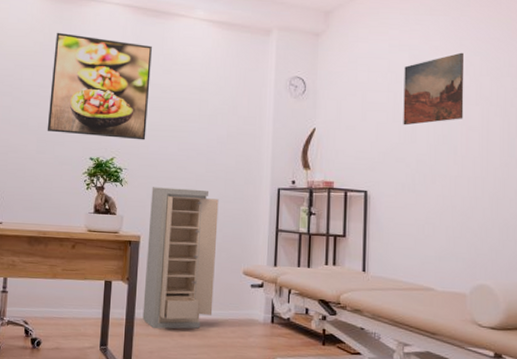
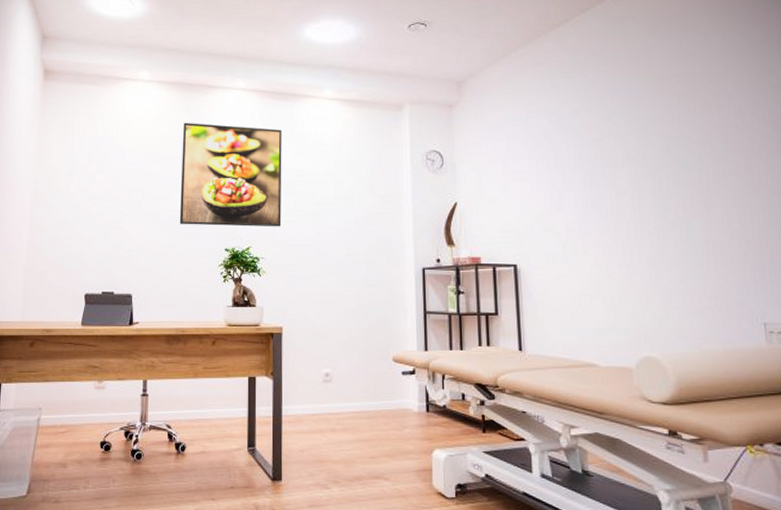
storage cabinet: present [142,187,219,329] -> none [290,274,364,425]
wall art: present [403,52,464,126] -> none [544,113,611,193]

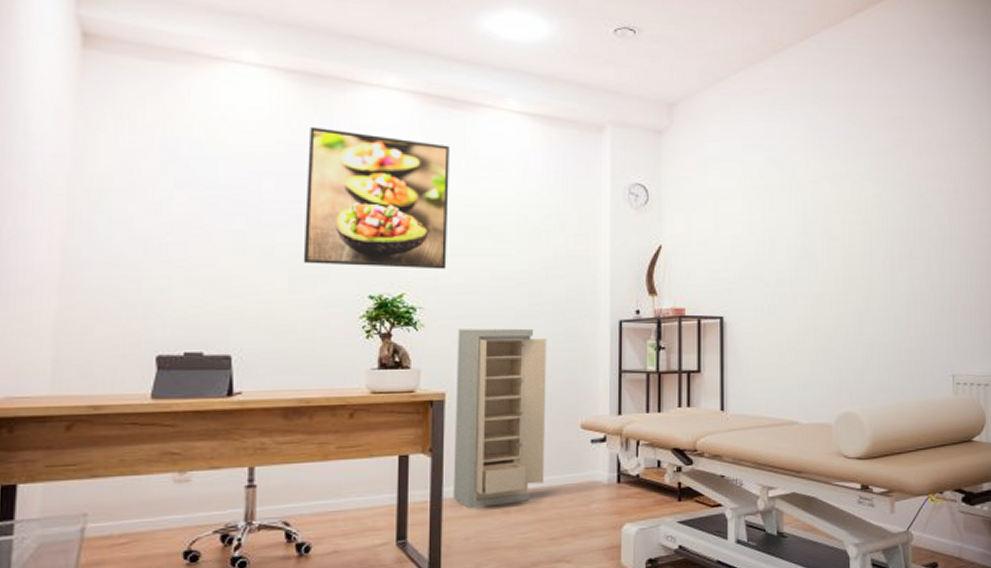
storage cabinet: none [290,274,364,425] -> present [453,328,547,508]

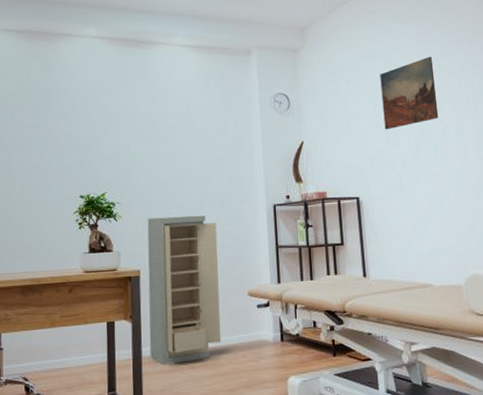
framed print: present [303,126,449,269] -> none [31,70,136,174]
wall art: none [760,153,824,239] -> present [380,56,439,130]

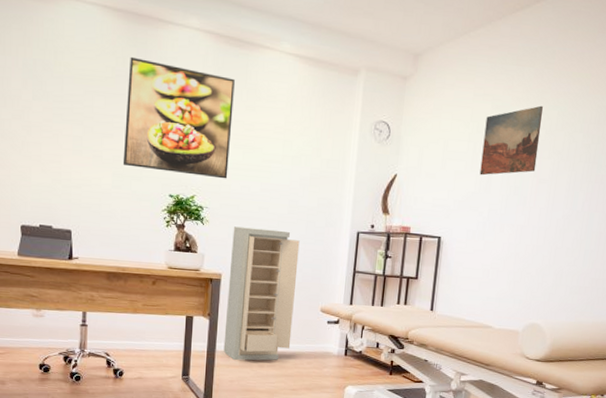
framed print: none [31,70,136,174] -> present [122,56,235,179]

